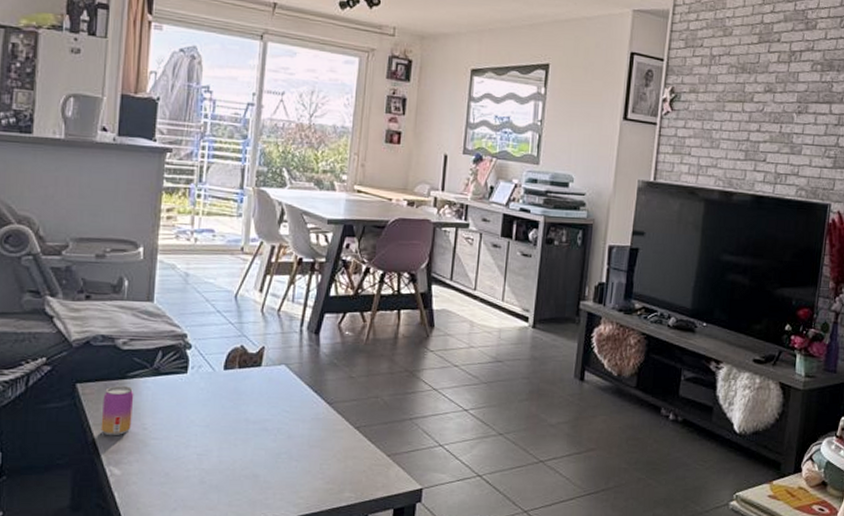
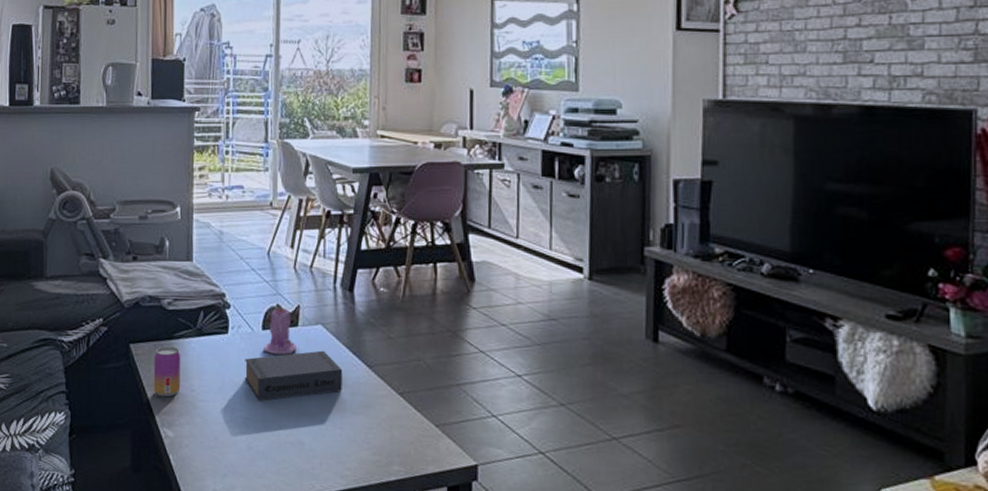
book: none [201,389,303,438] -> present [244,350,343,401]
candle: none [223,346,258,393] -> present [262,305,297,355]

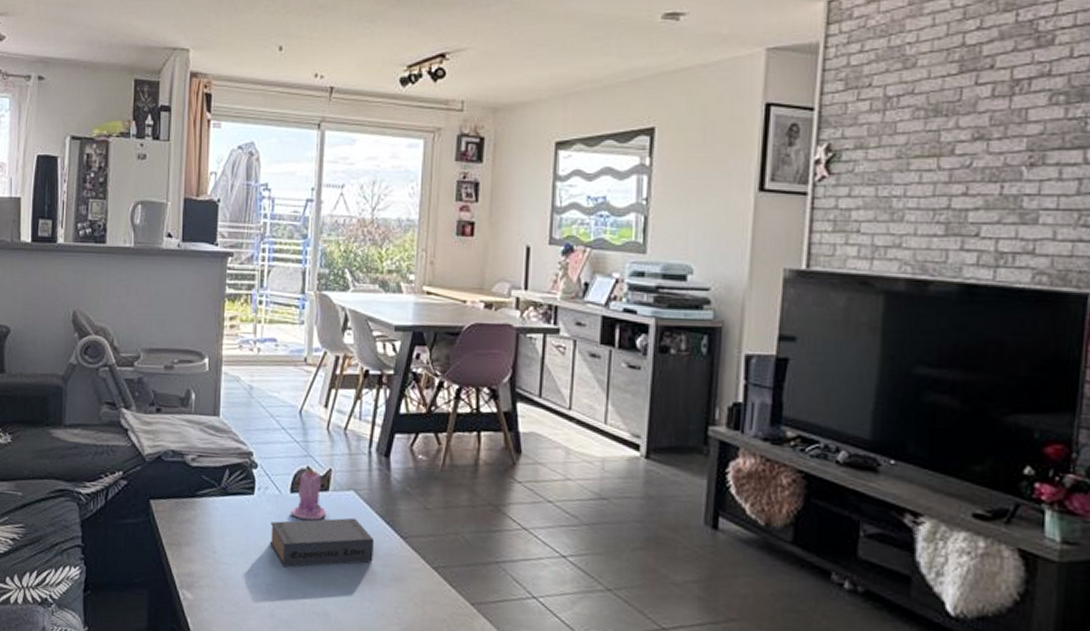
beverage can: present [153,346,181,398] -> none [173,504,204,558]

